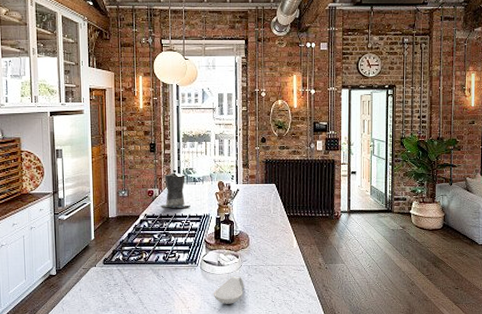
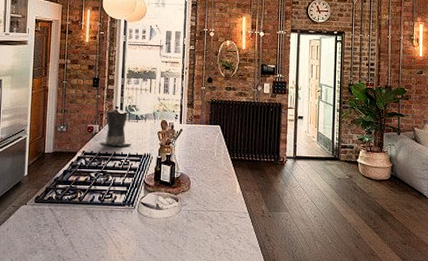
spoon rest: present [213,276,244,304] -> none [149,221,183,251]

